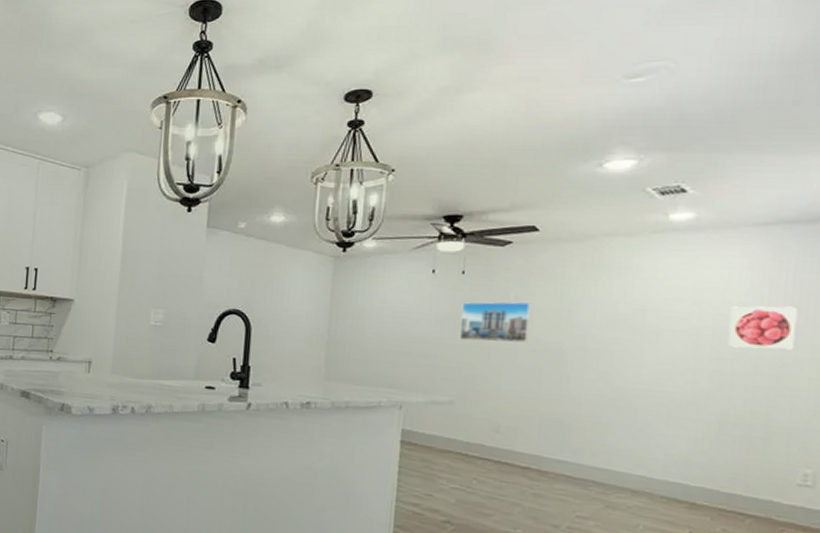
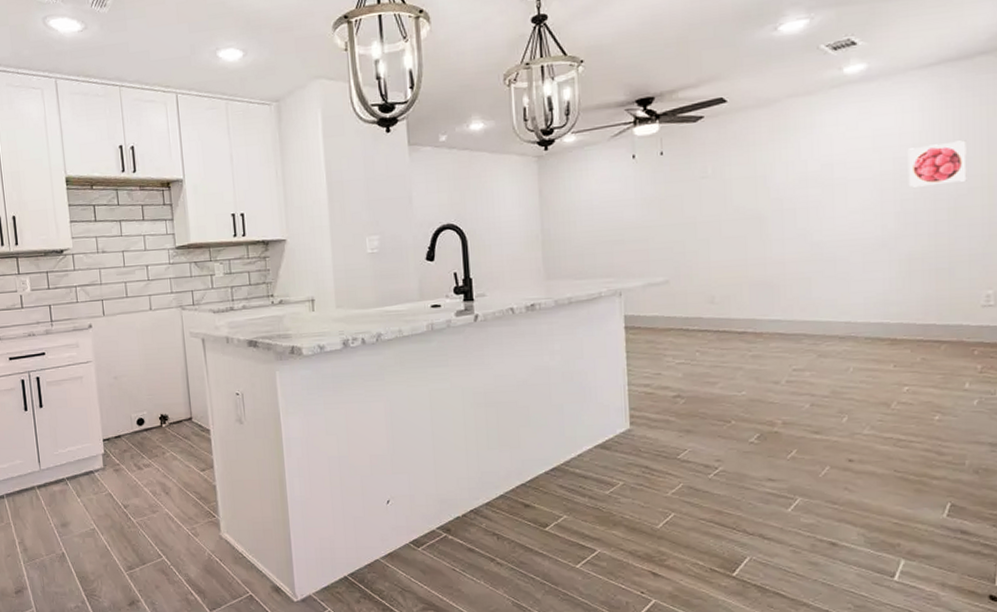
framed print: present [459,301,532,343] -> none [664,172,730,220]

